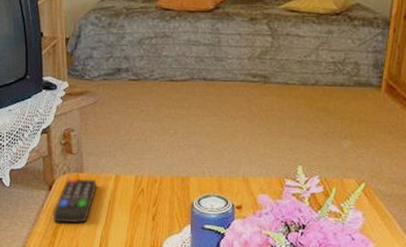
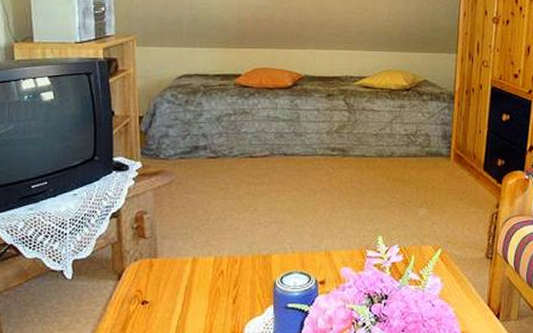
remote control: present [52,178,97,224] -> none [122,264,172,315]

